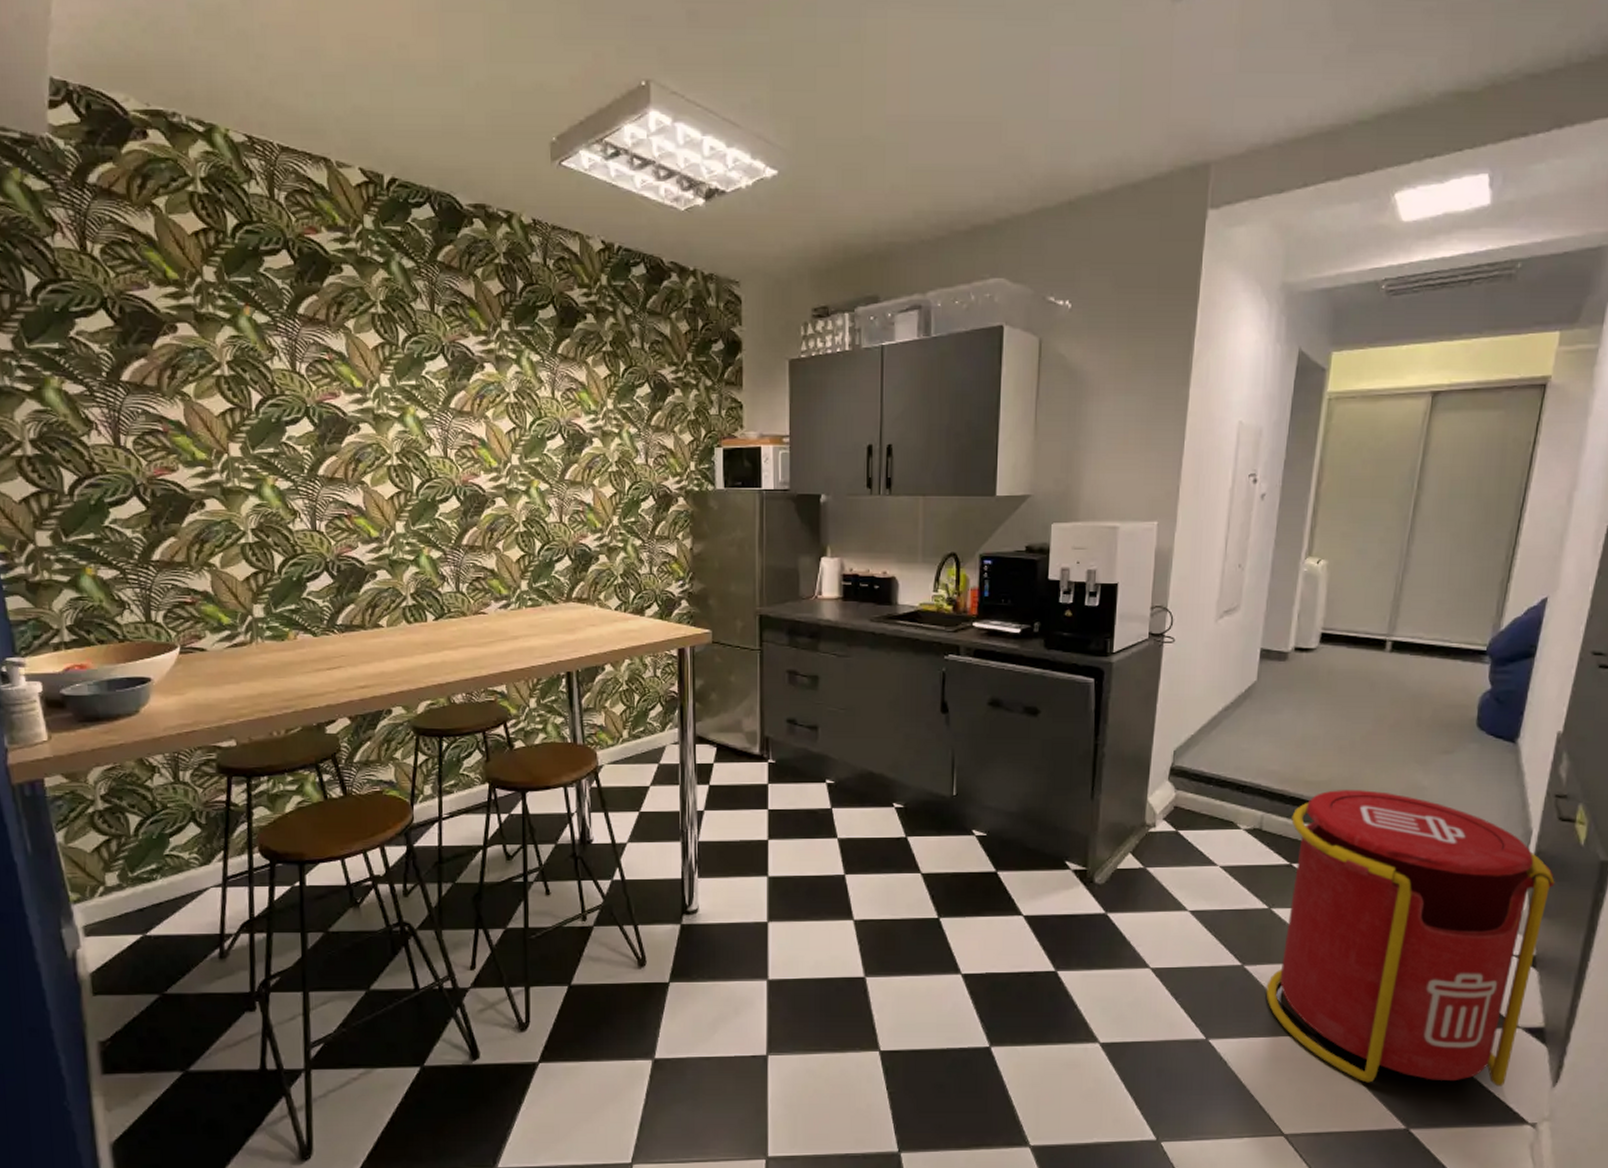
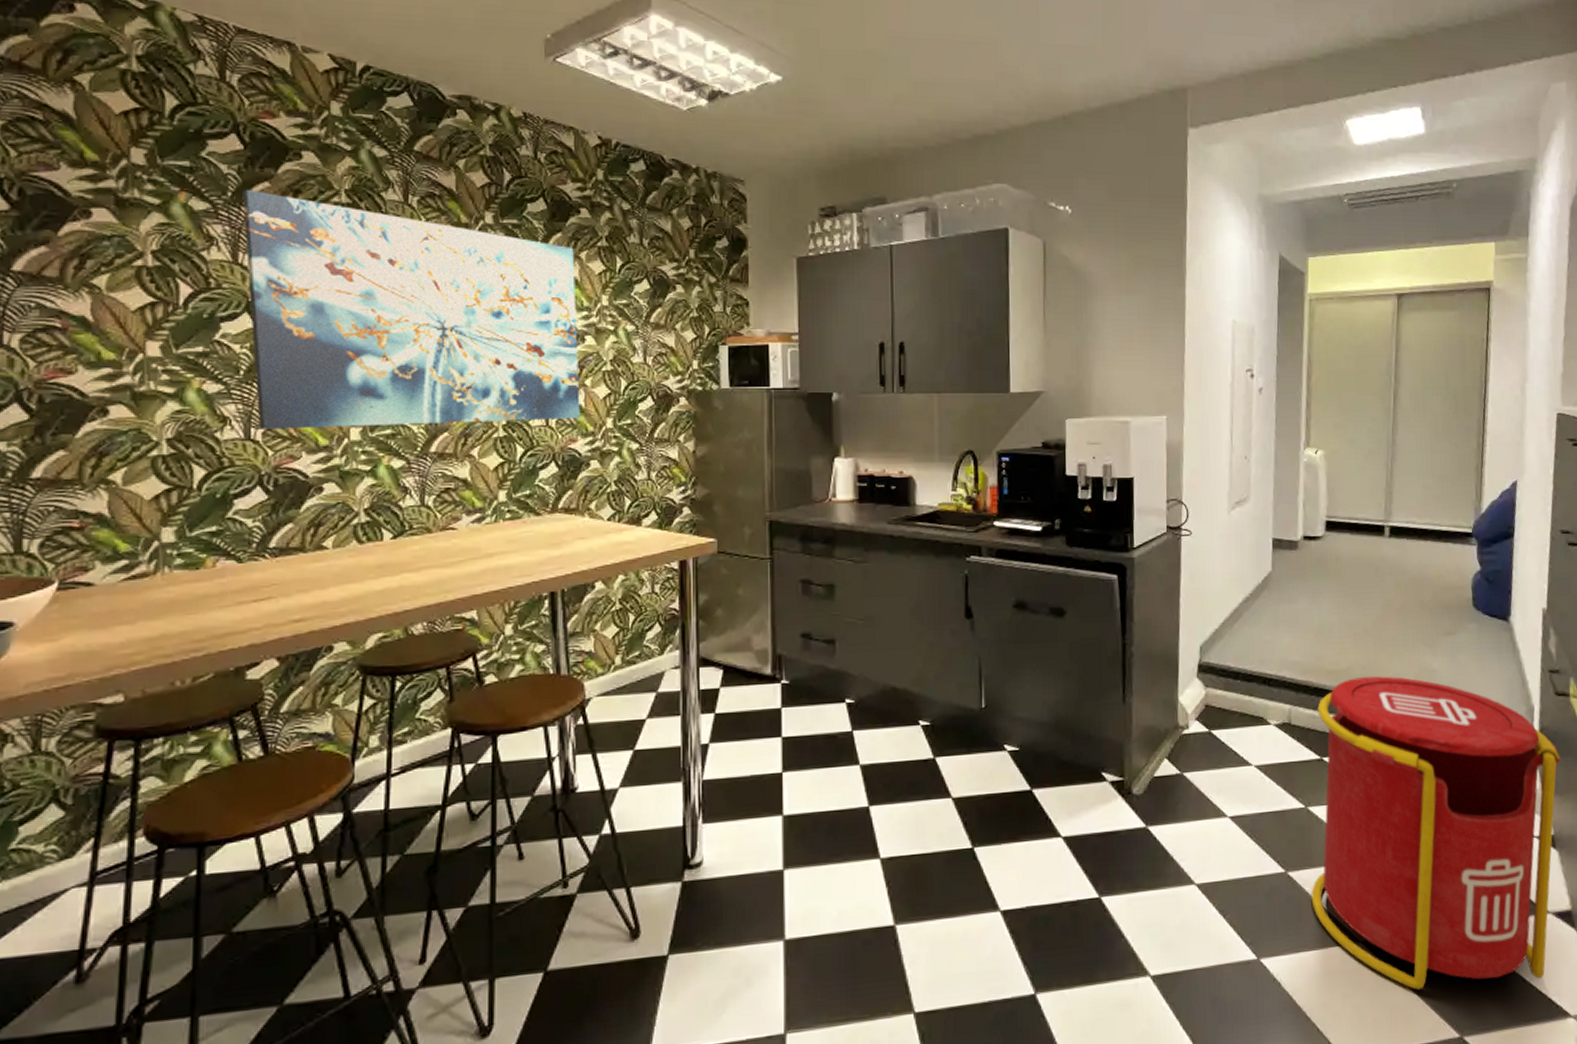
wall art: none [296,302,589,522] -> present [242,189,580,429]

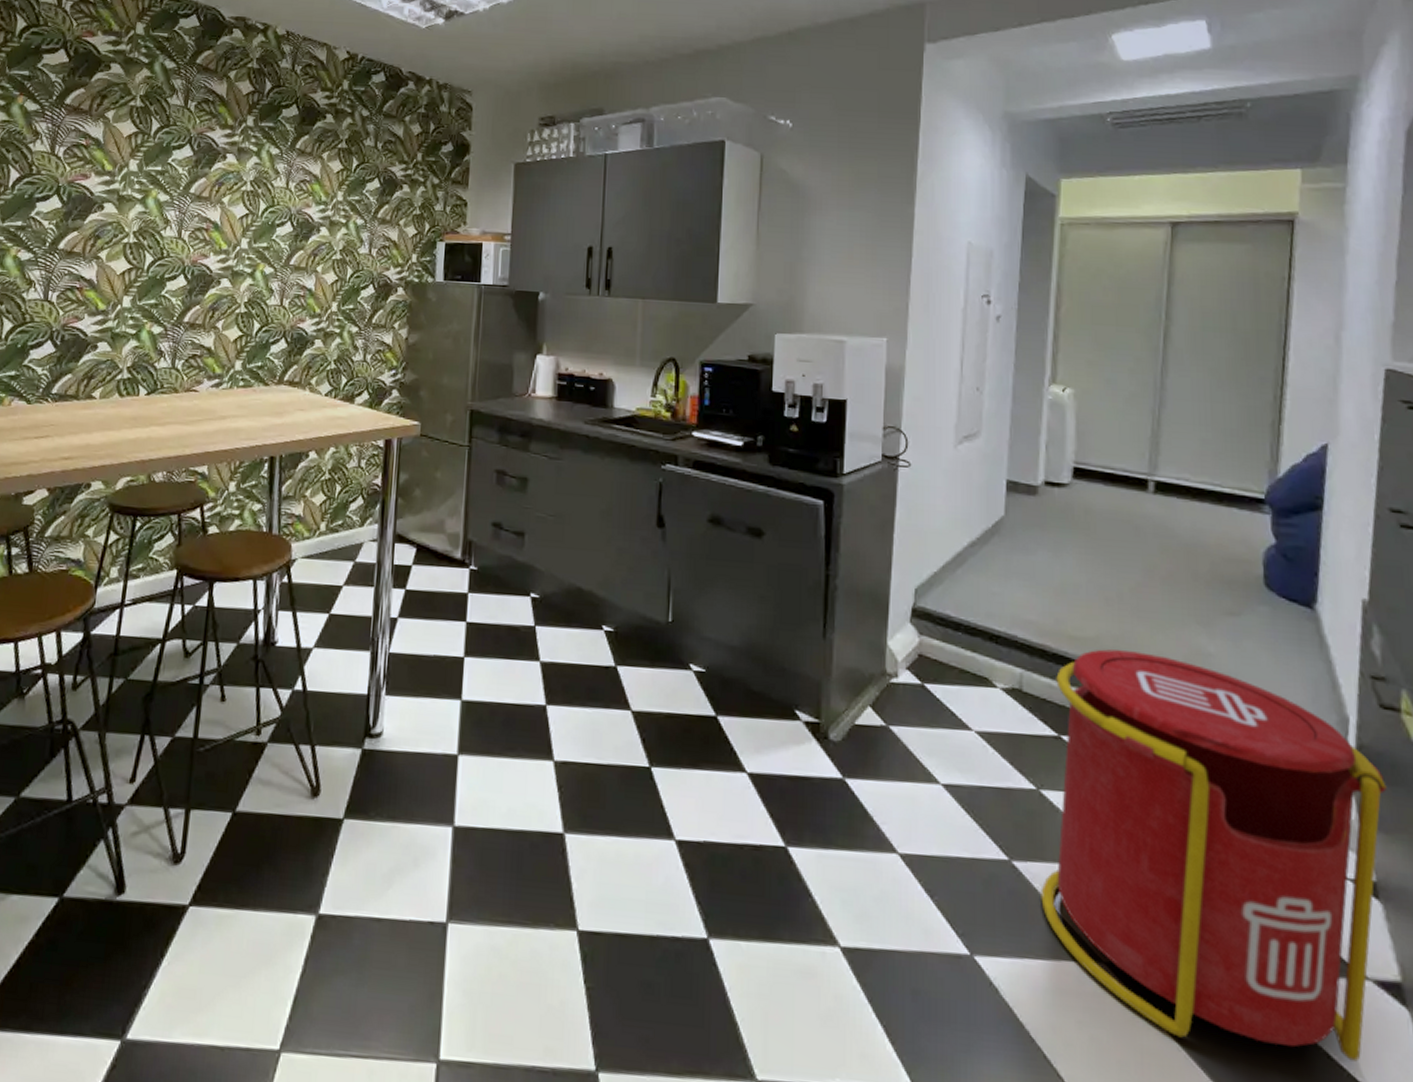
wall art: present [242,189,580,429] -> none [54,94,318,301]

